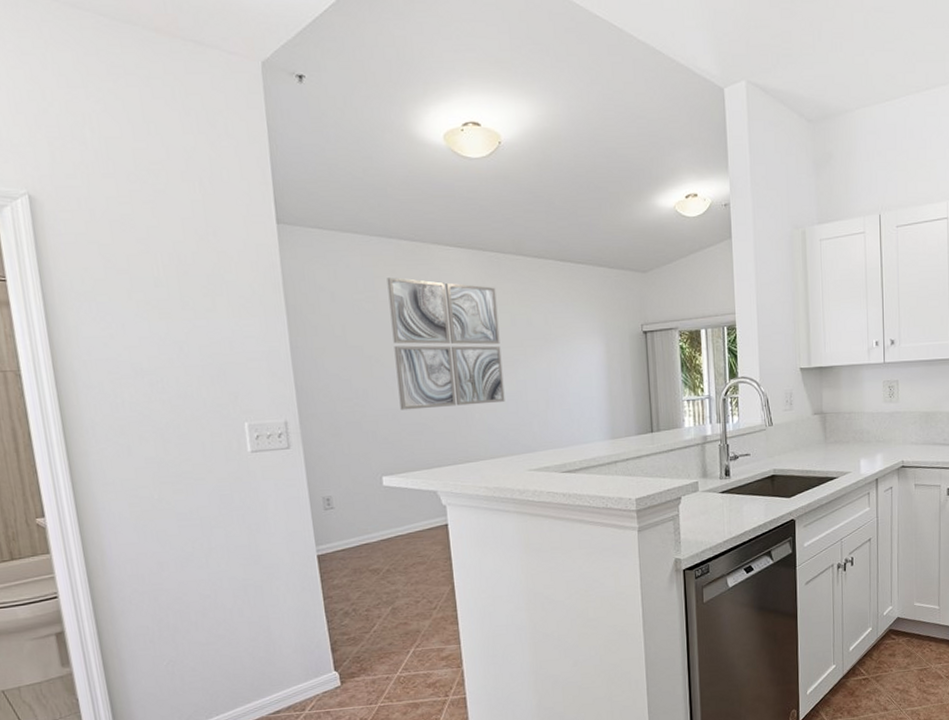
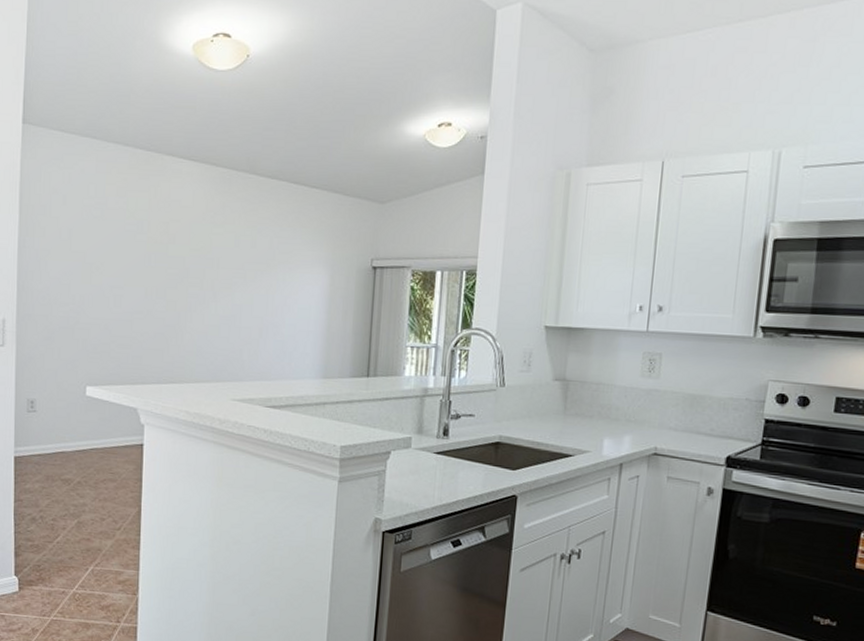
wall art: present [387,277,505,411] -> none [113,186,224,325]

